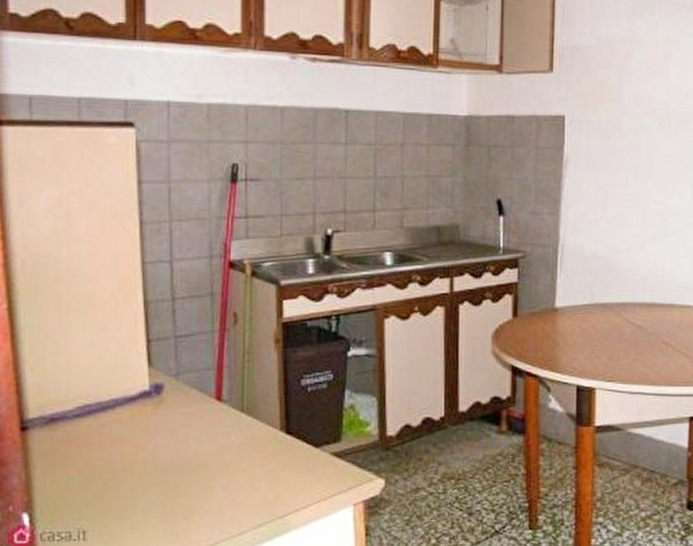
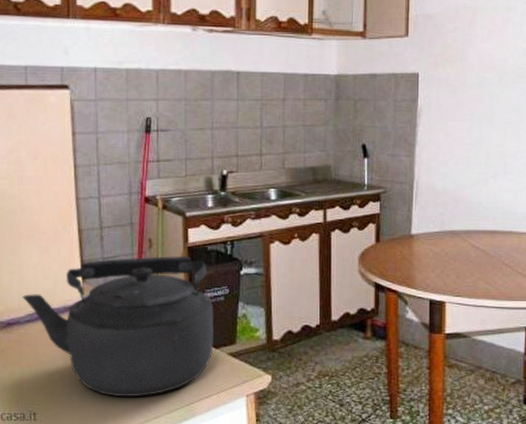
kettle: none [70,333,315,509] -> present [22,255,215,397]

